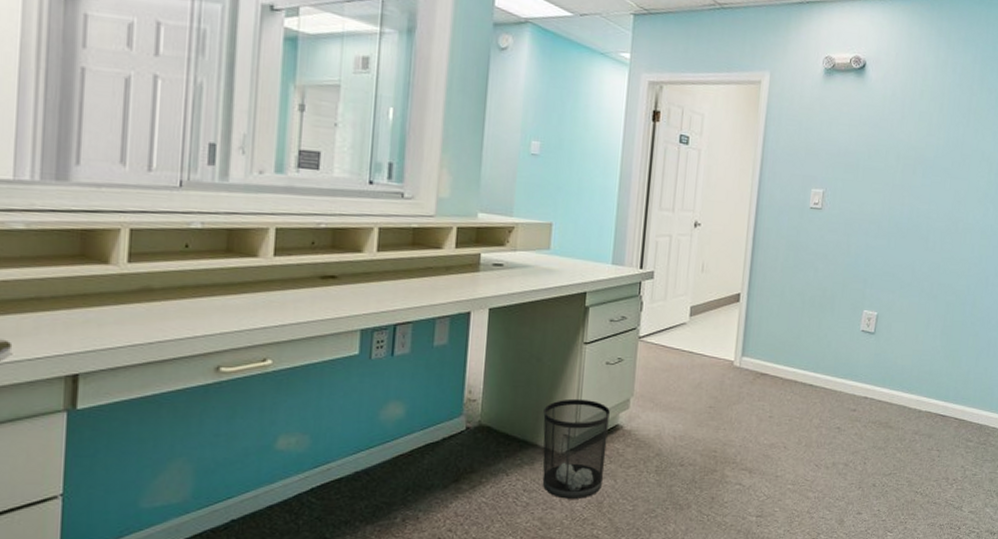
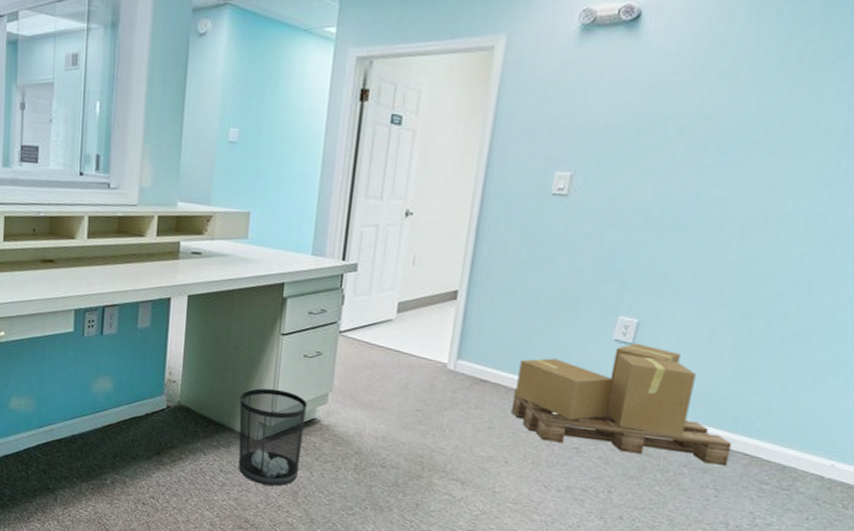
cardboard boxes: none [787,332,947,431] -> present [510,343,733,467]

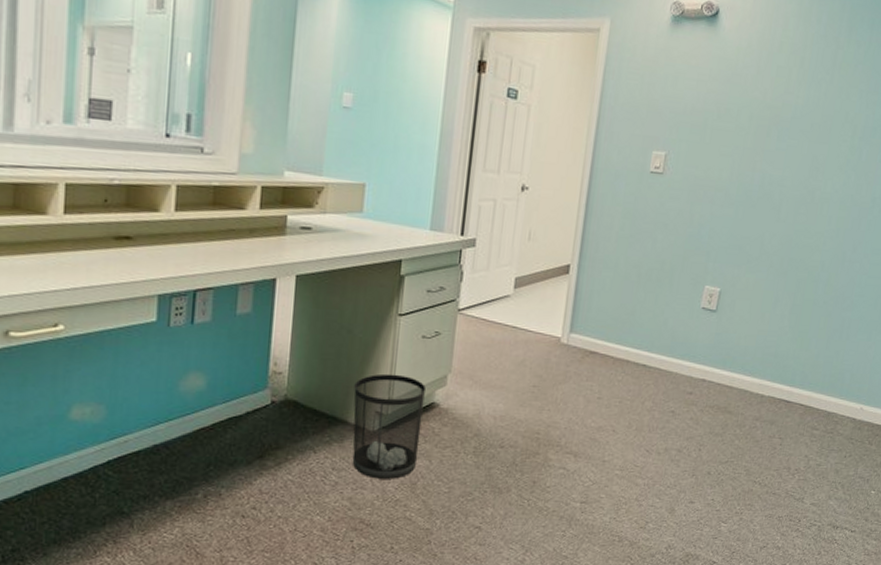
cardboard boxes: present [510,343,733,467] -> none [617,310,792,418]

